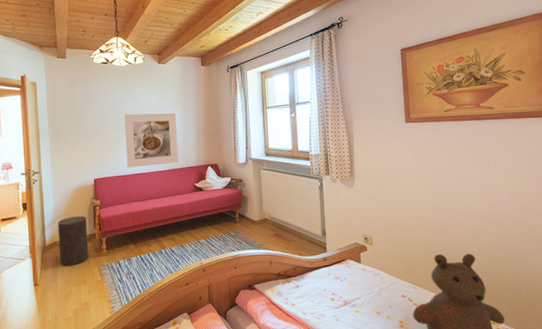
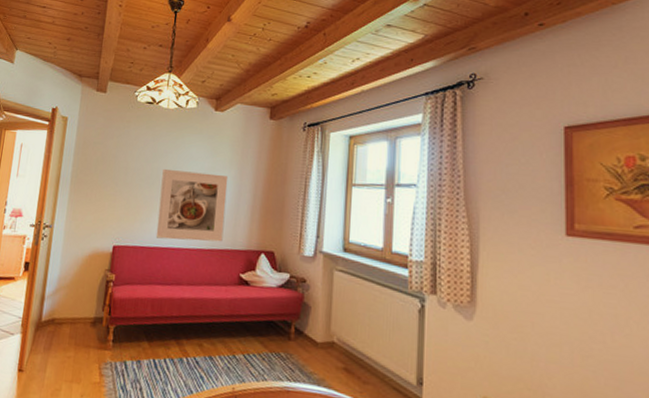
stool: present [57,215,89,267] -> none [54,289,95,355]

